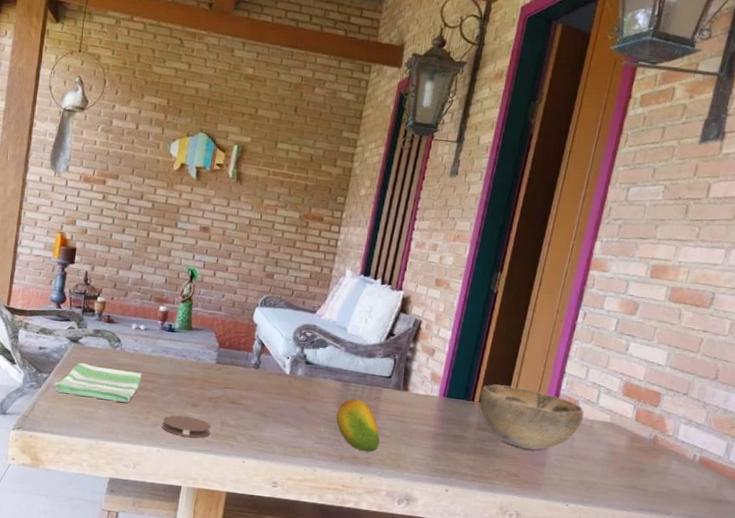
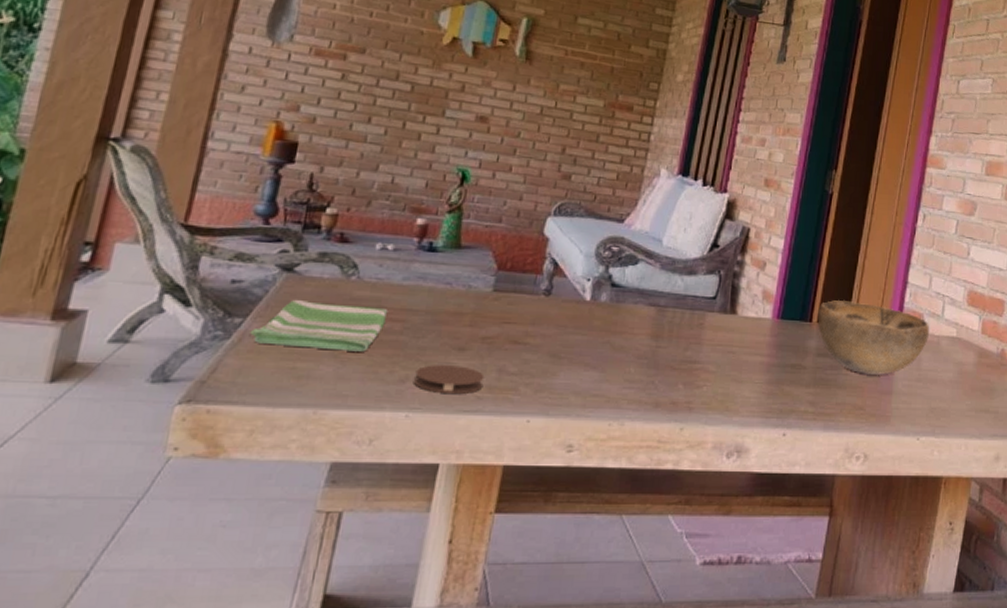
fruit: present [336,398,380,453] -> none [649,327,704,395]

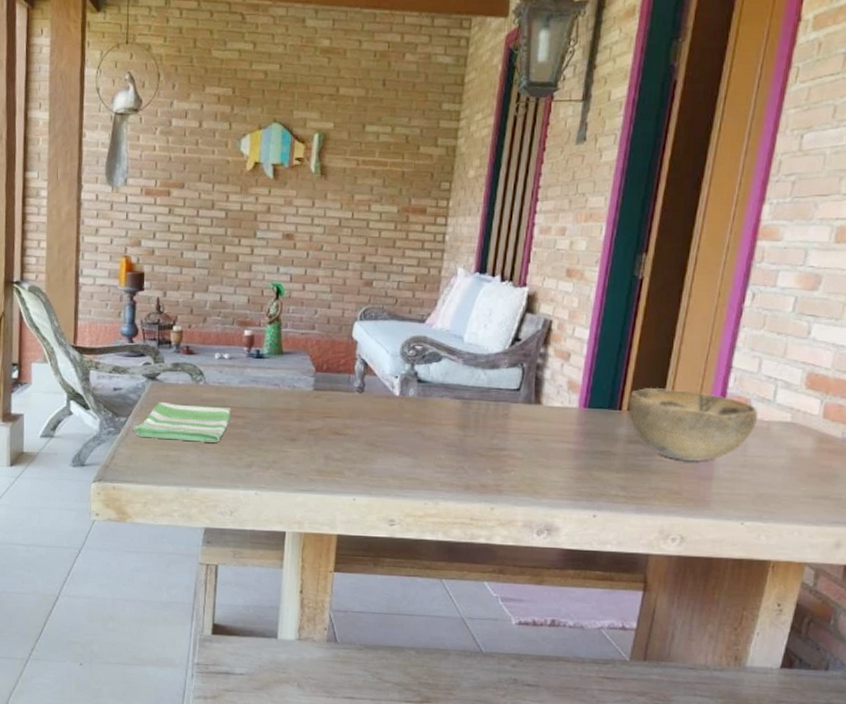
coaster: present [414,365,485,394] -> none [259,453,314,476]

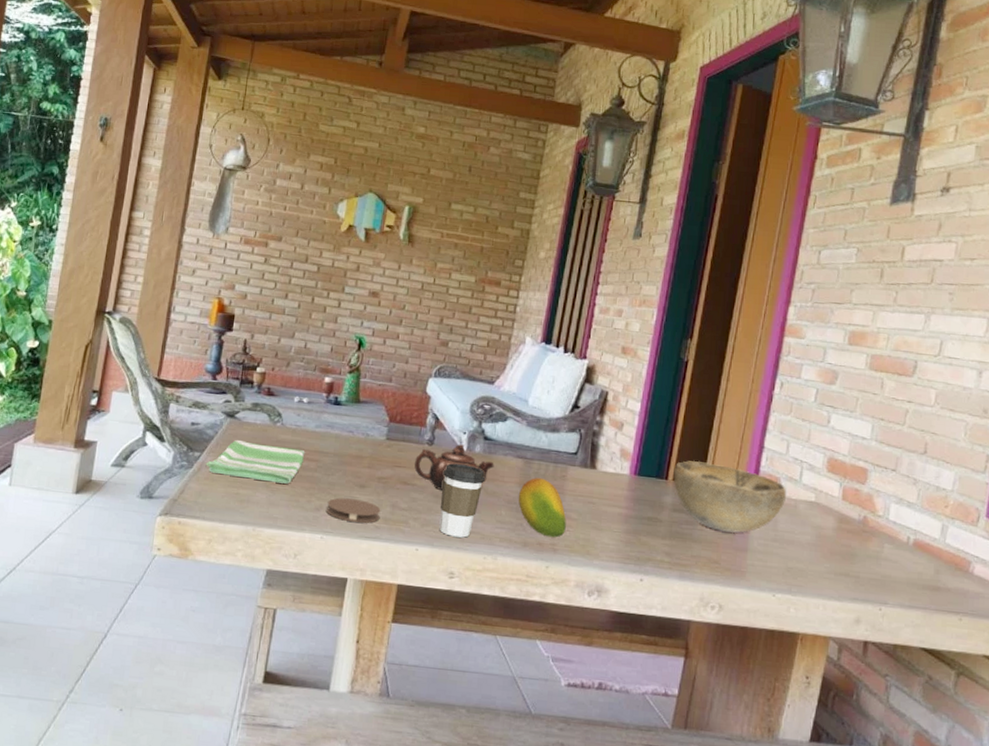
coaster: none [259,453,314,476] -> present [326,497,381,523]
teapot: none [346,389,430,438] -> present [414,444,494,490]
coffee cup: none [375,409,420,485] -> present [439,463,485,538]
fruit: none [457,418,511,479] -> present [518,477,567,538]

